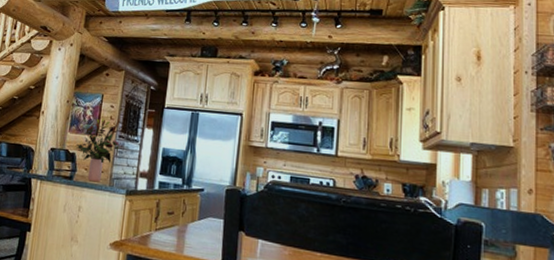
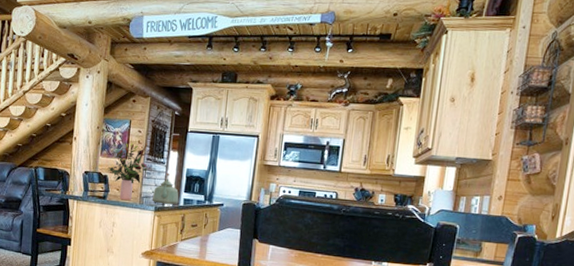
kettle: none [123,152,154,189] -> present [152,172,179,205]

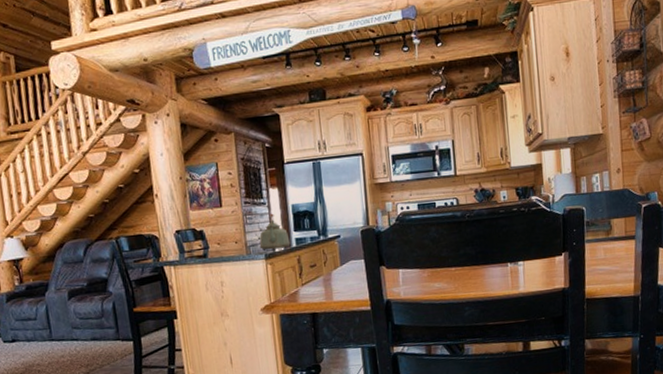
bouquet: present [107,141,148,201] -> none [201,184,248,255]

